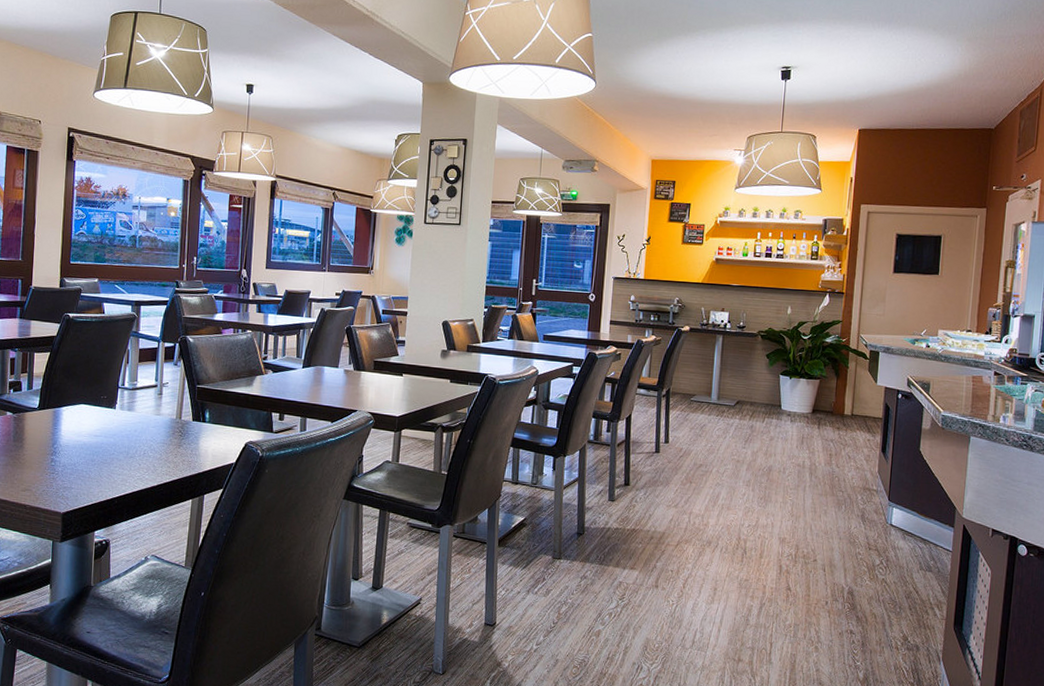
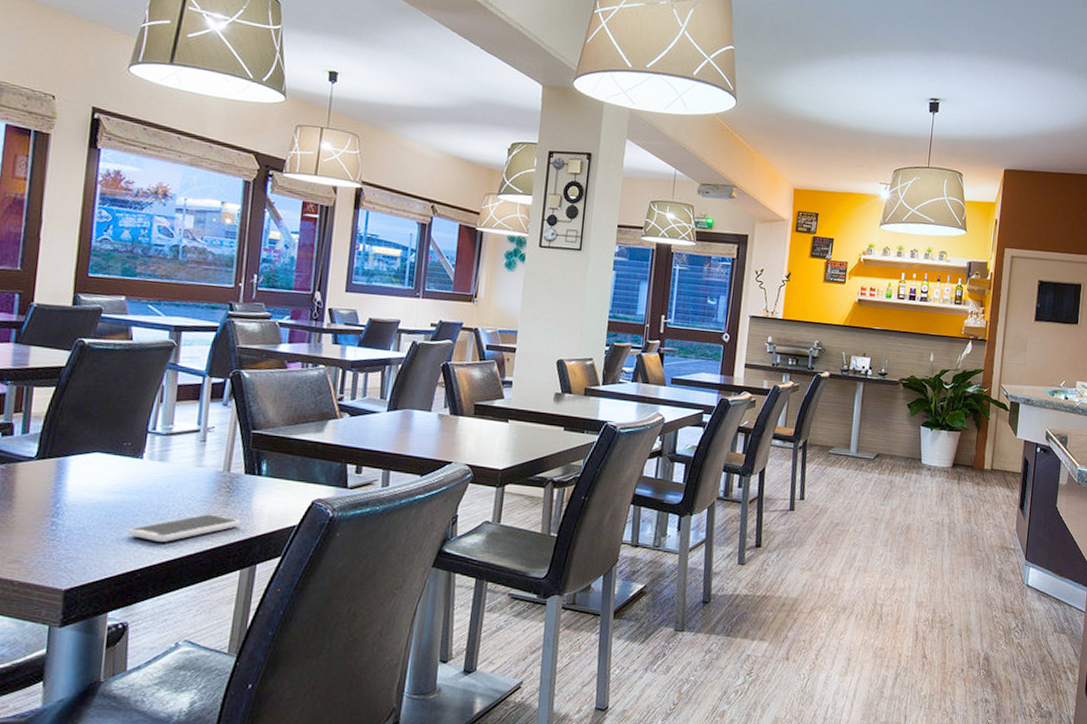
smartphone: none [106,453,190,476] -> present [127,514,240,542]

